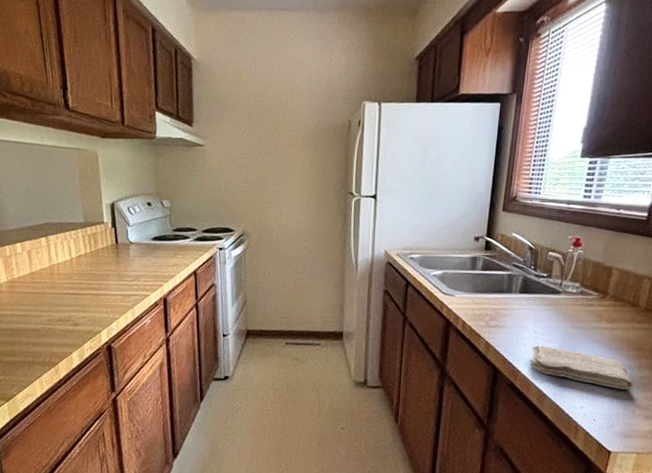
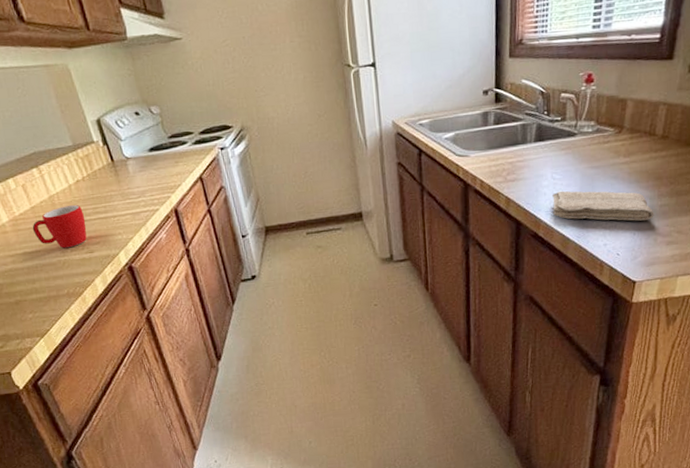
mug: none [26,276,78,318] -> present [32,204,87,249]

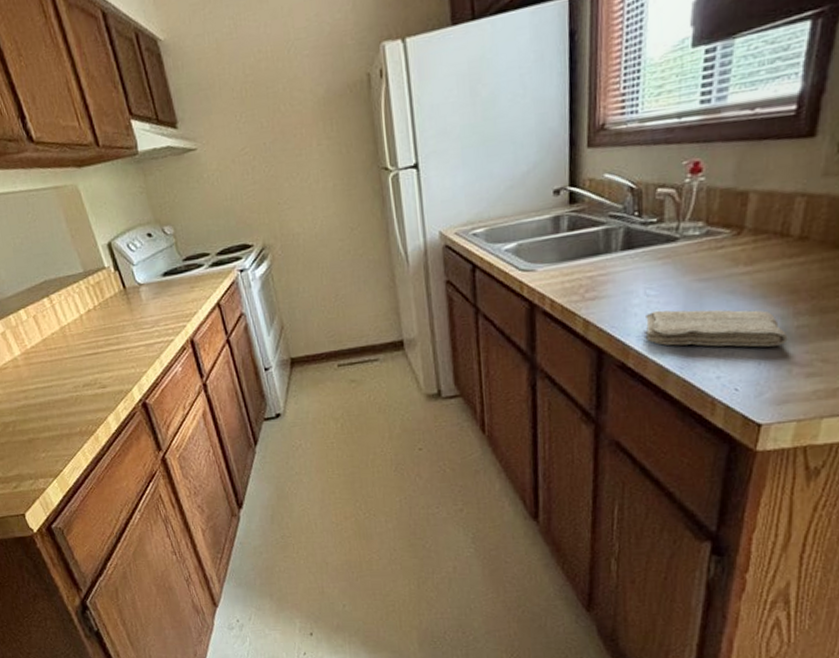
mug: present [32,204,87,249] -> none [44,336,99,383]

